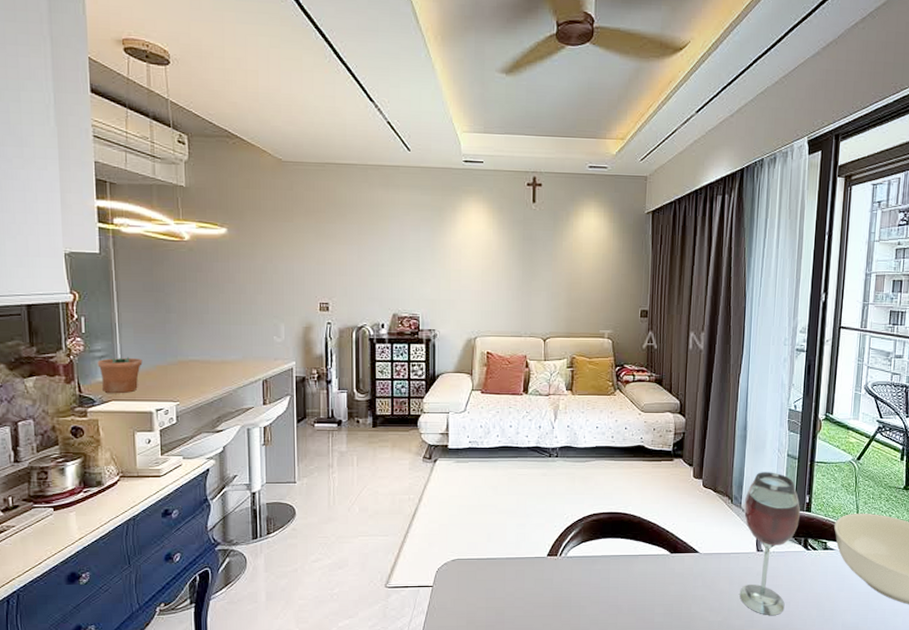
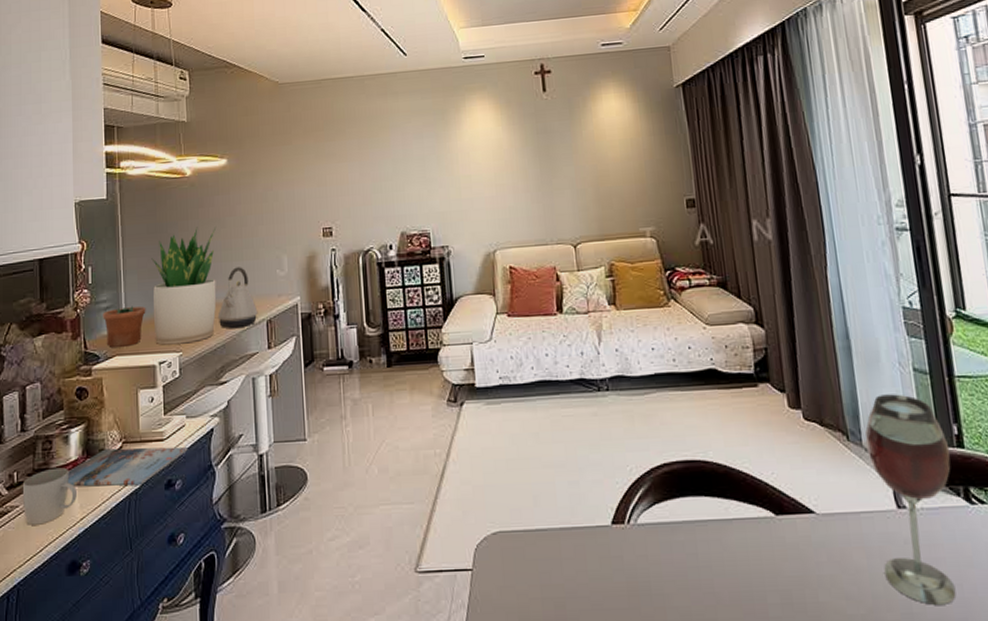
mug: none [18,495,74,542] -> present [22,467,77,525]
magazine: none [64,481,184,512] -> present [67,446,188,487]
planter: none [148,289,215,395] -> present [151,226,217,345]
kettle: none [215,330,255,385] -> present [217,267,258,329]

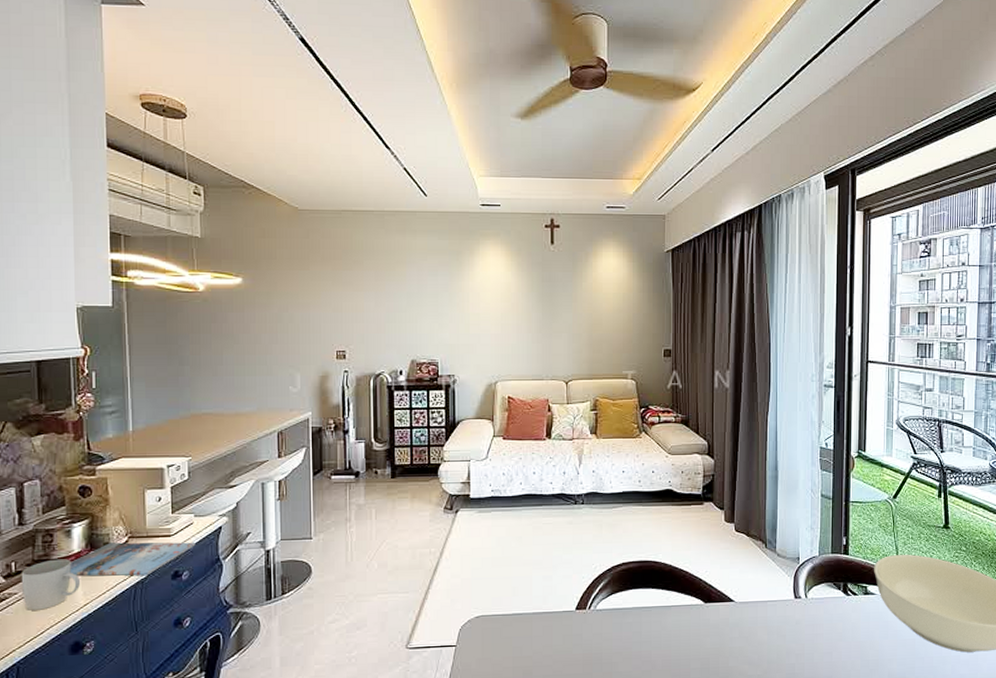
planter: present [103,306,146,349] -> none [108,412,154,451]
planter: present [151,226,217,345] -> none [160,341,230,450]
kettle: present [217,267,258,329] -> none [228,381,269,438]
wineglass: present [865,394,956,605] -> none [778,513,837,667]

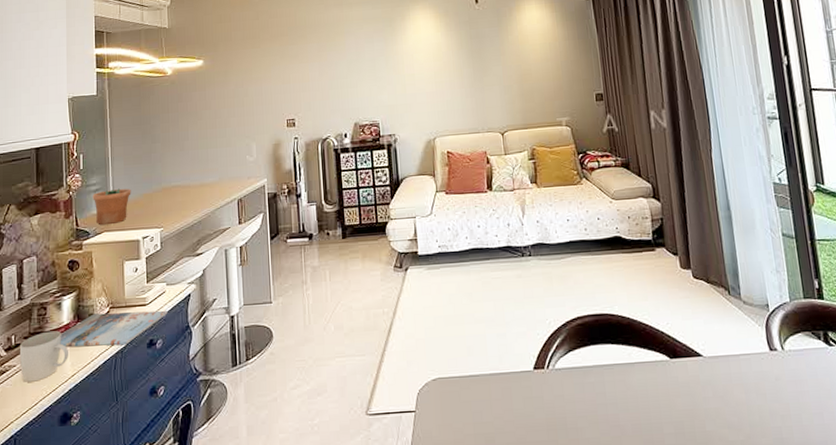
planter: none [108,412,154,451] -> present [92,188,131,226]

